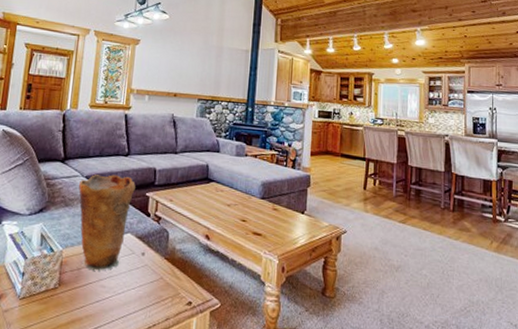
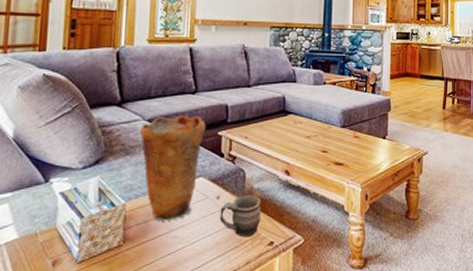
mug: none [143,254,182,295] -> present [220,195,261,238]

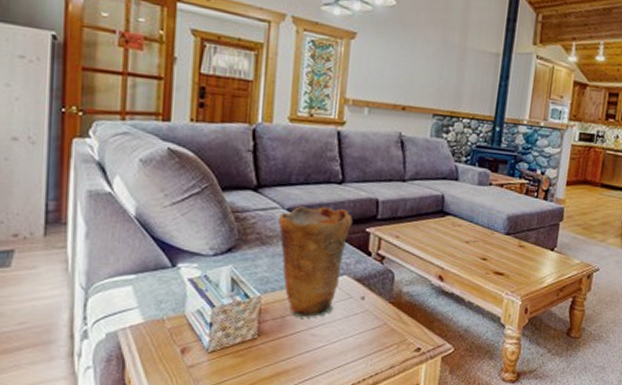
mug: present [220,195,261,238] -> none [363,298,410,342]

